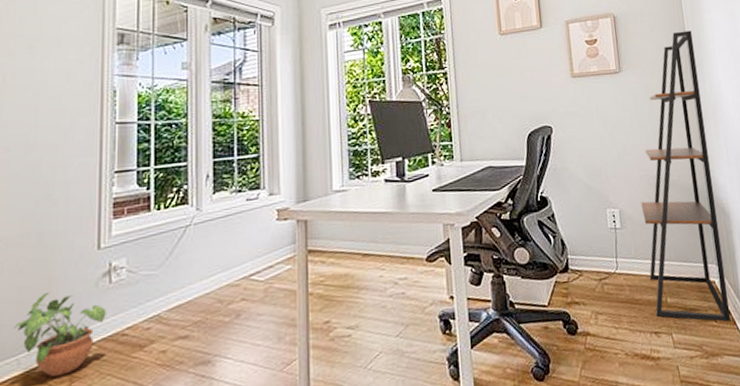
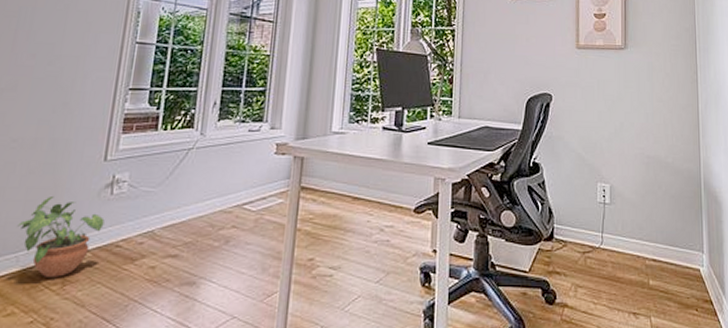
shelving unit: present [641,31,731,323] -> none [632,15,713,313]

